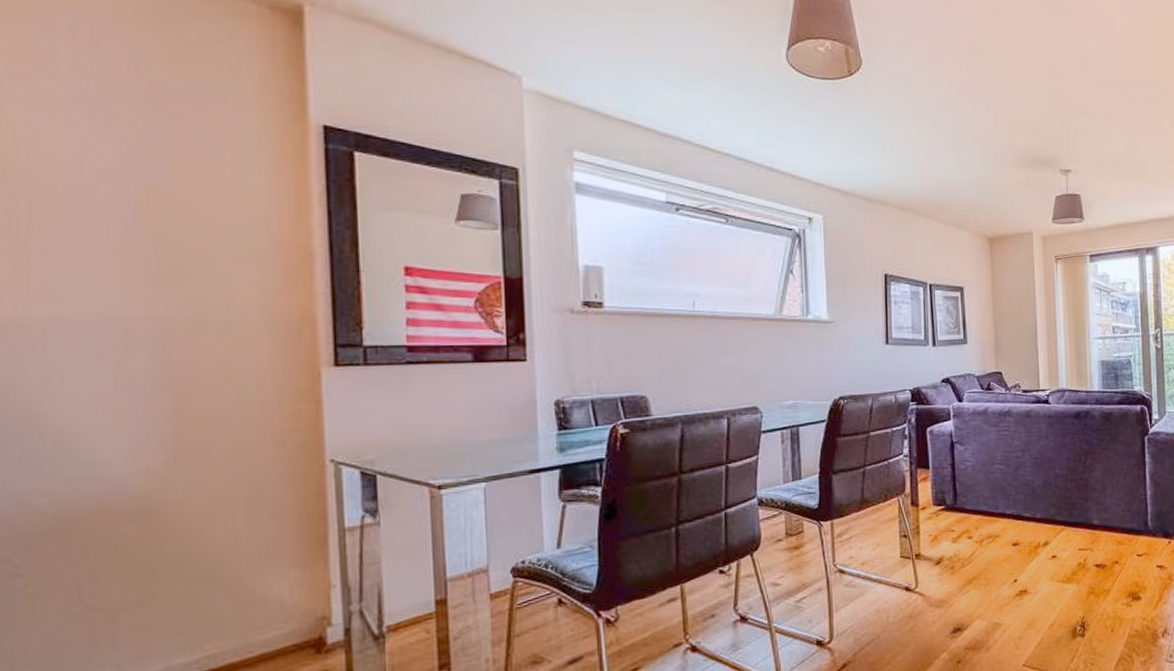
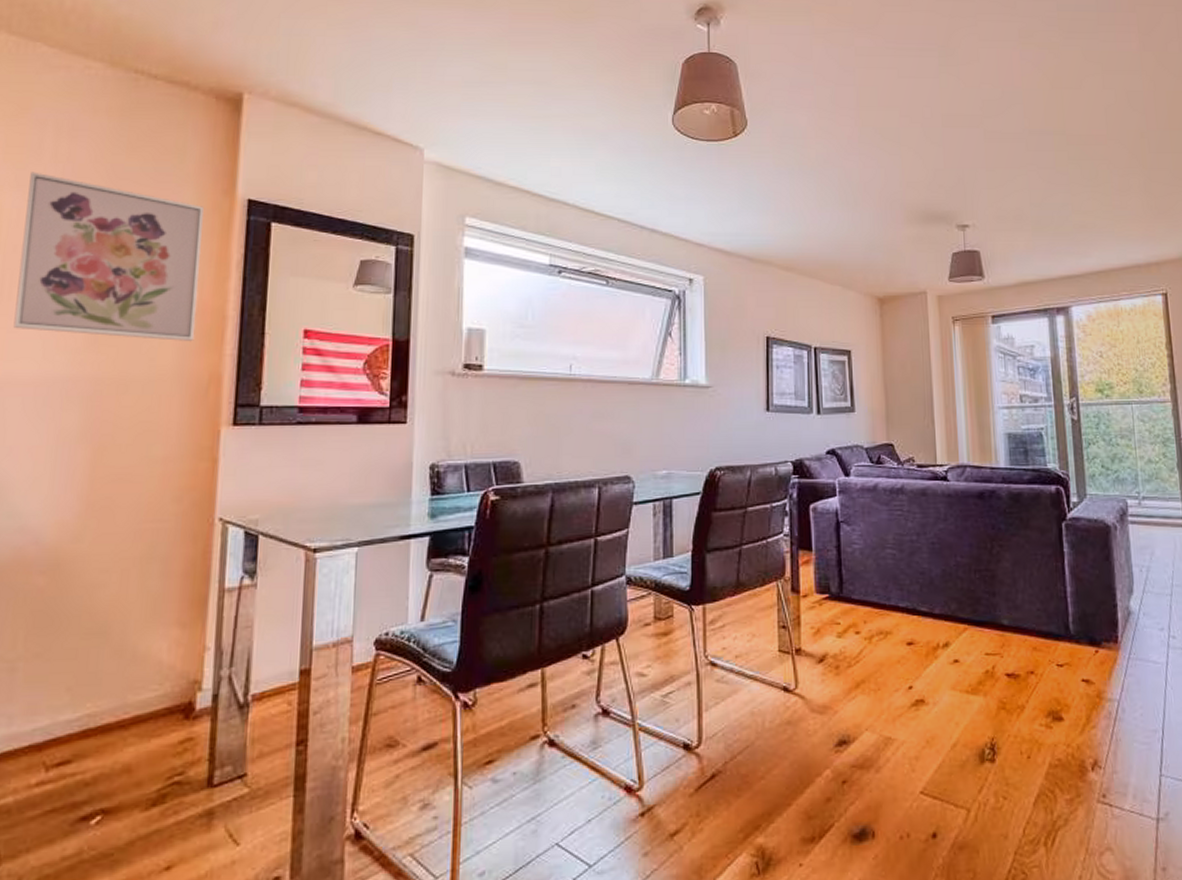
wall art: none [45,86,278,280] -> present [13,172,204,342]

